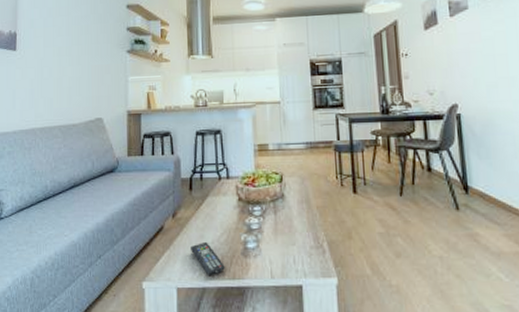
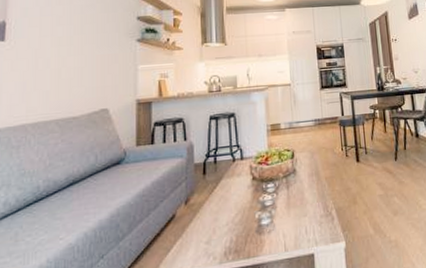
remote control: present [191,241,225,277] -> none [204,224,240,259]

